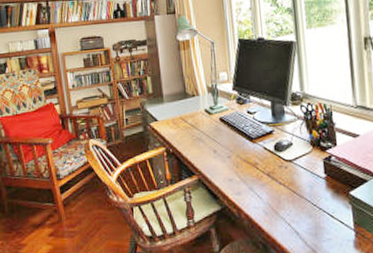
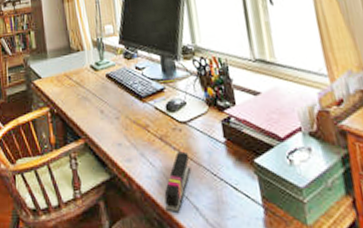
stapler: none [269,185,294,238] -> present [164,151,191,214]

